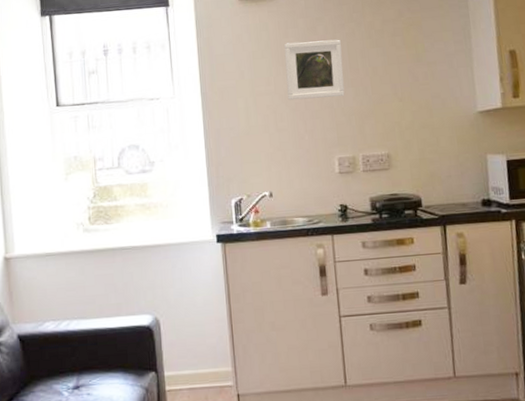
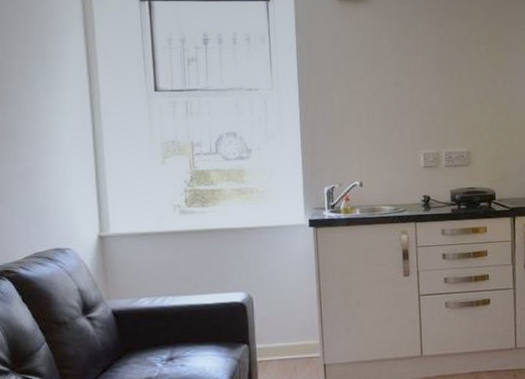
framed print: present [284,39,345,101] -> none [378,44,432,98]

